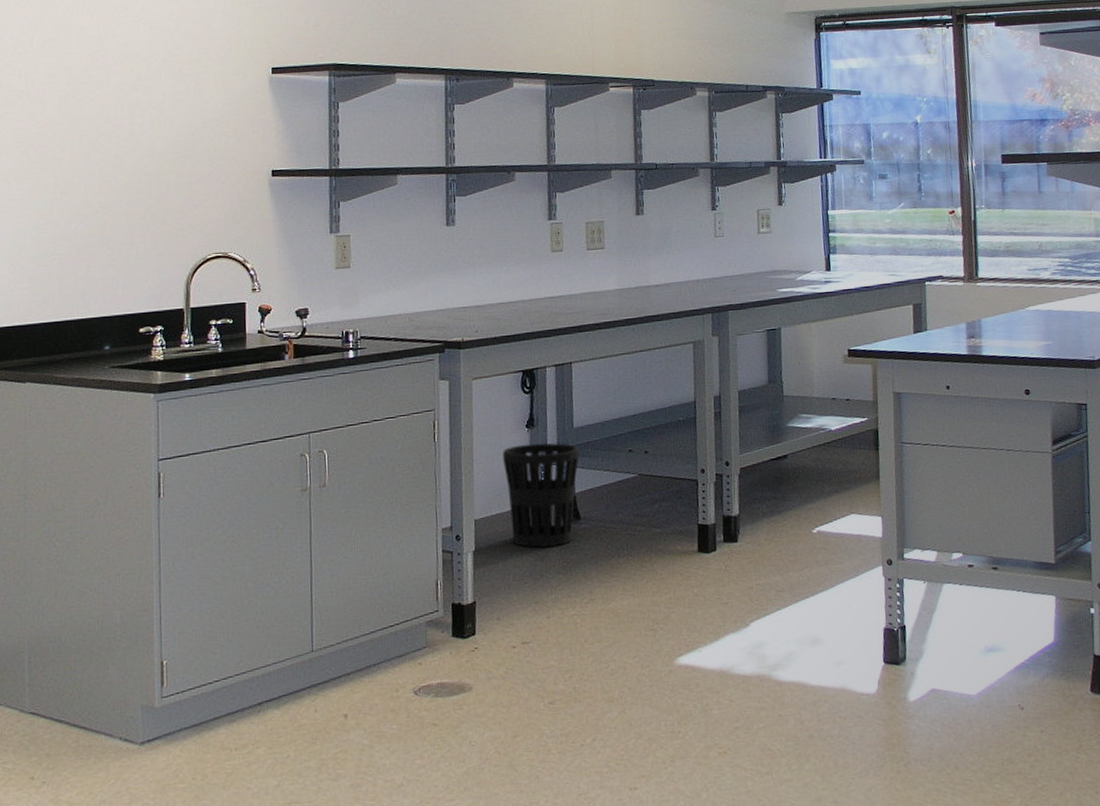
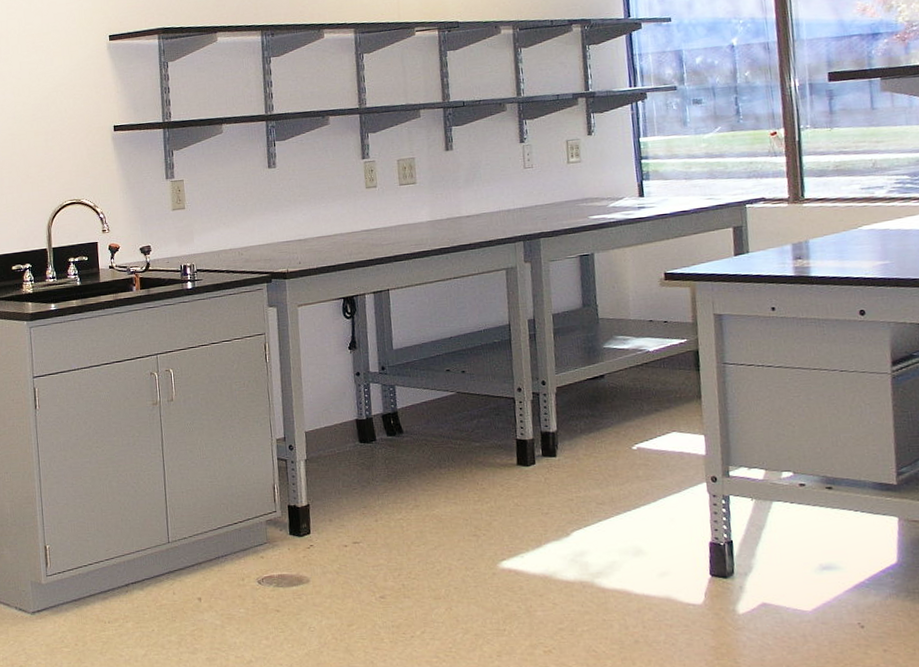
wastebasket: present [503,443,580,548] -> none [328,363,400,458]

